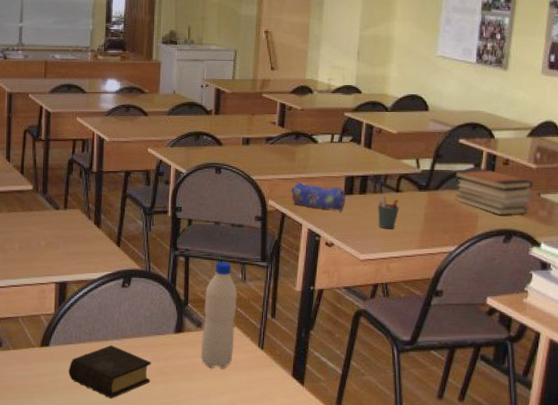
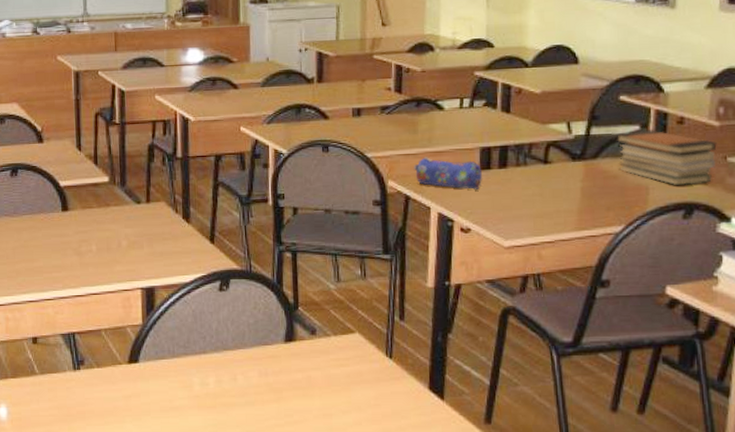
book: present [68,344,152,399] -> none [161,358,260,422]
water bottle: present [201,261,237,369] -> none [317,256,357,383]
pen holder: present [378,195,399,229] -> none [522,168,549,209]

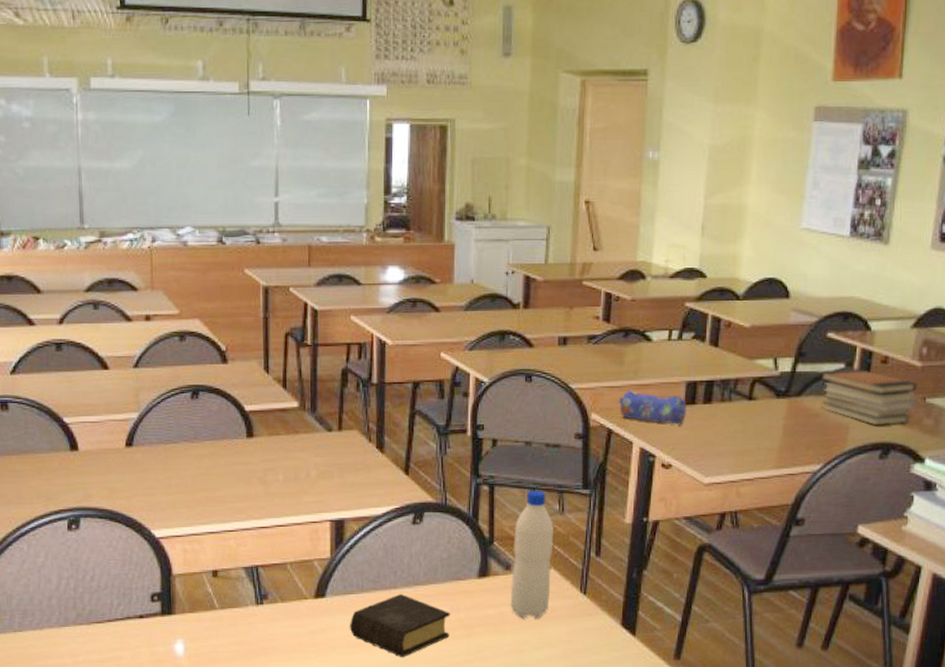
book: none [161,358,260,422] -> present [349,593,451,658]
water bottle: none [317,256,357,383] -> present [510,490,554,619]

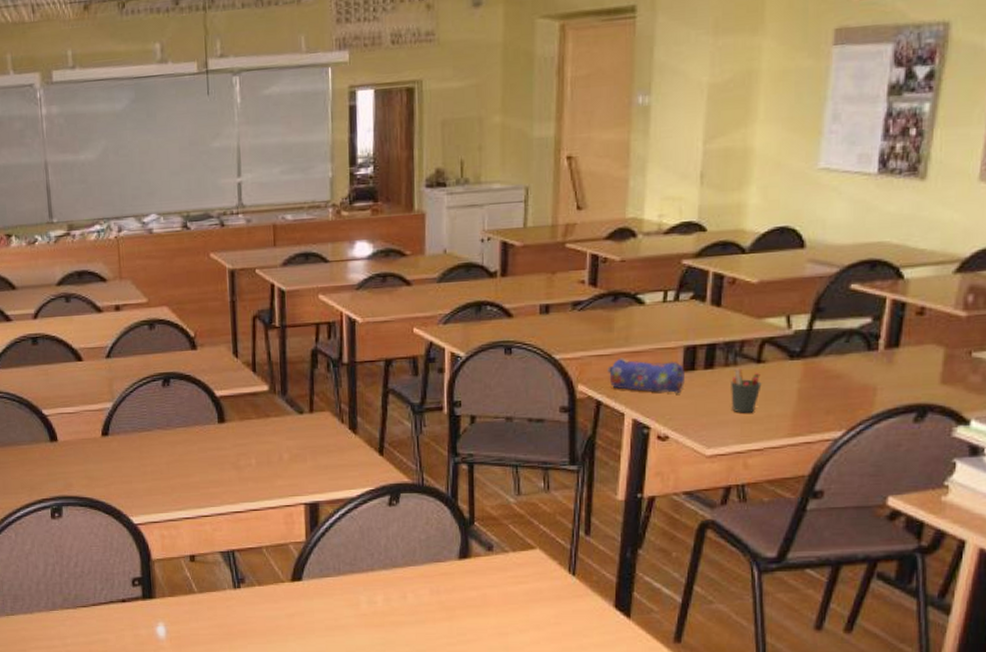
book: present [349,593,451,658] -> none [326,576,431,641]
water bottle: present [510,490,554,619] -> none [493,467,539,601]
pen holder: none [726,404,753,445] -> present [731,368,762,413]
book stack: present [819,367,918,425] -> none [841,321,961,385]

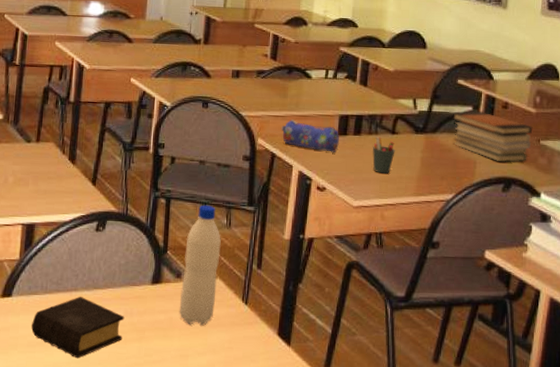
book: none [326,576,431,641] -> present [31,296,125,359]
water bottle: none [493,467,539,601] -> present [179,204,221,326]
book stack: none [841,321,961,385] -> present [451,110,533,162]

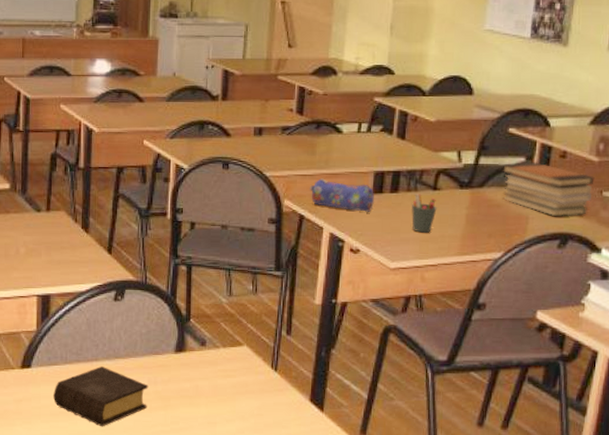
water bottle: present [179,204,221,326] -> none [205,271,247,393]

